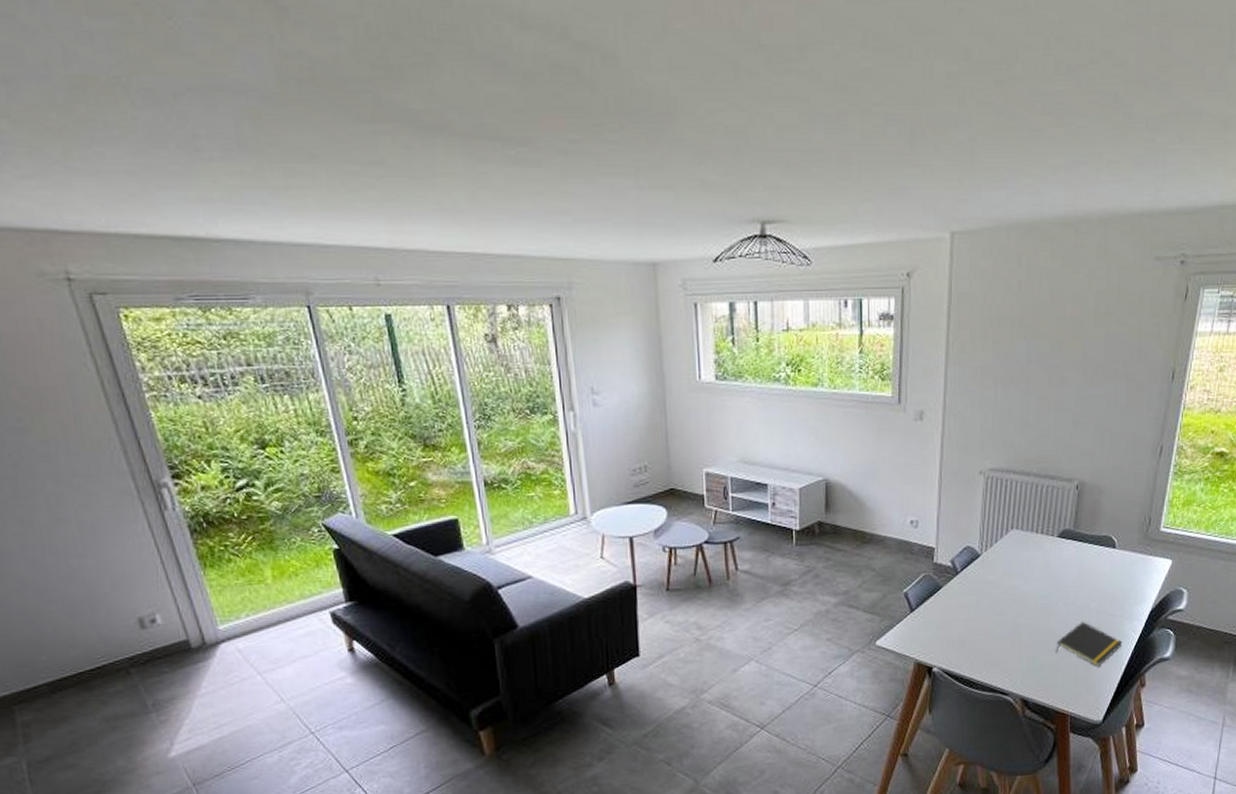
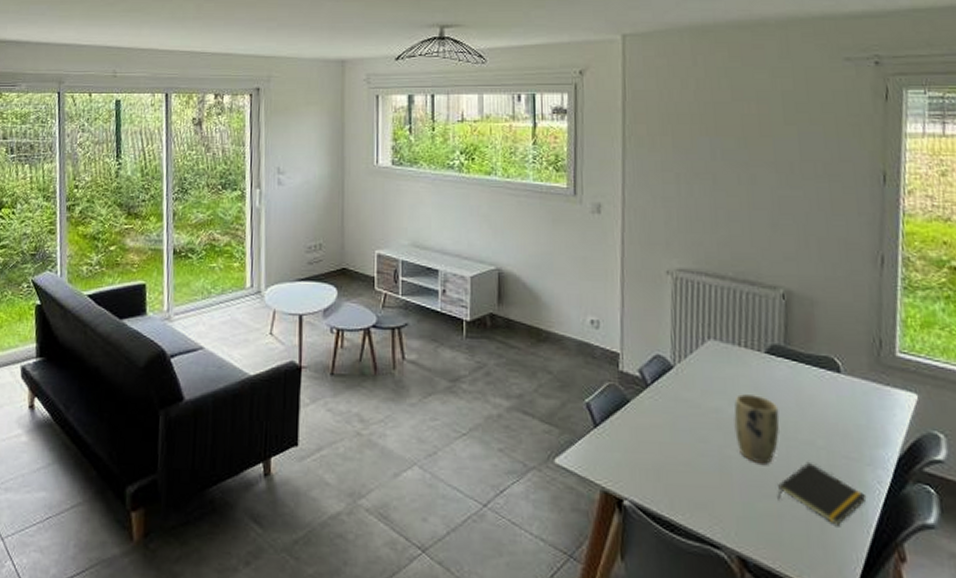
plant pot: none [1027,572,1064,627] -> present [734,394,780,464]

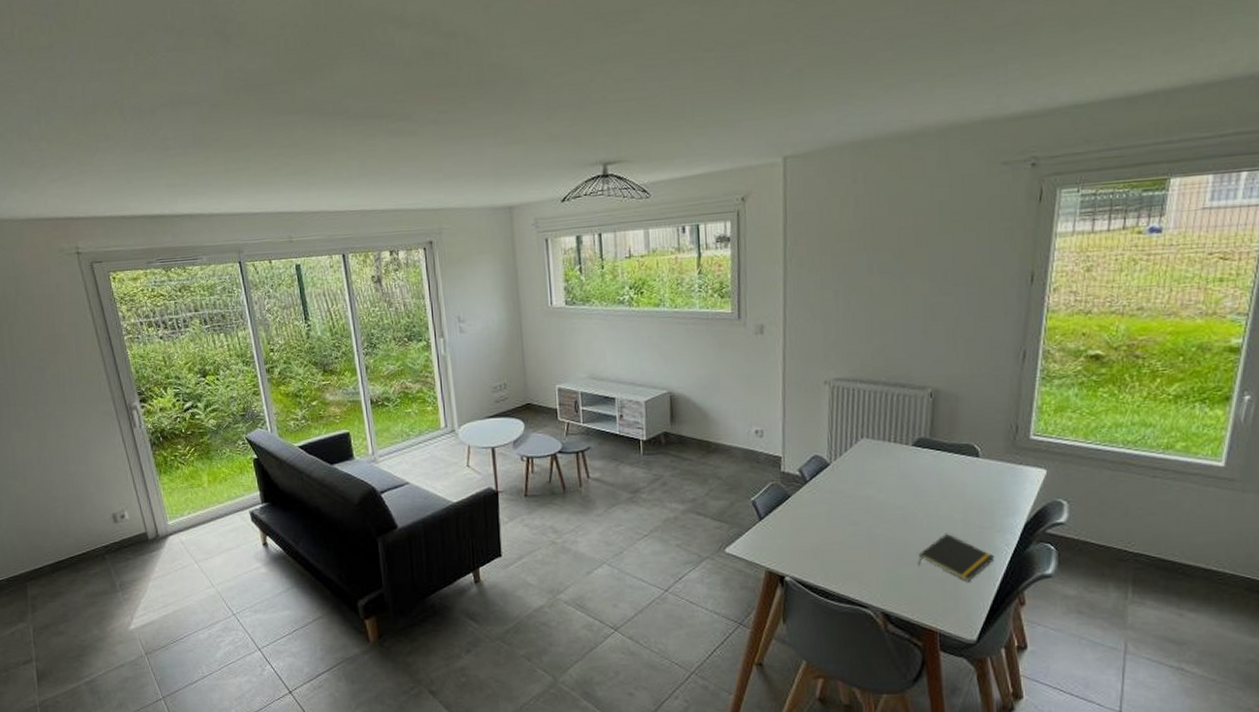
plant pot: present [734,394,780,464] -> none [882,482,923,538]

